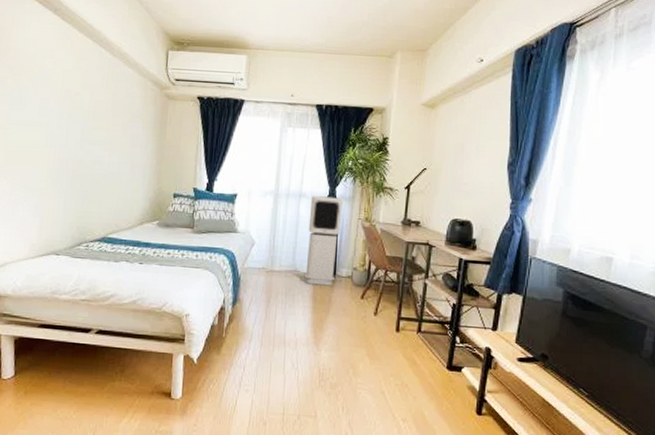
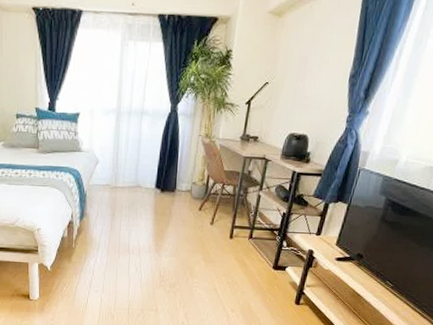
air purifier: present [304,196,343,286] -> none [146,113,184,200]

